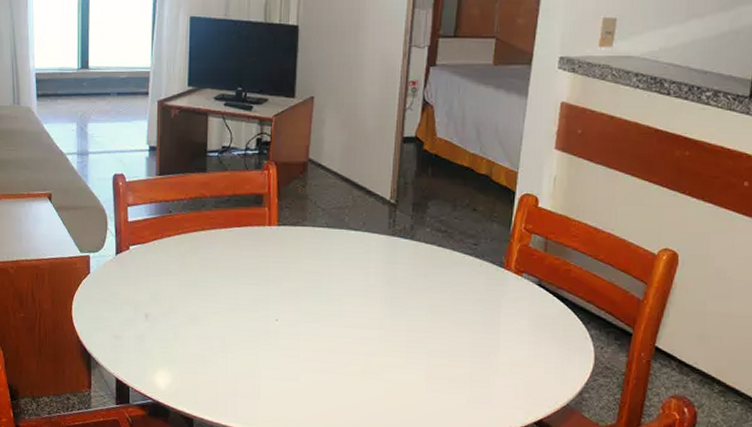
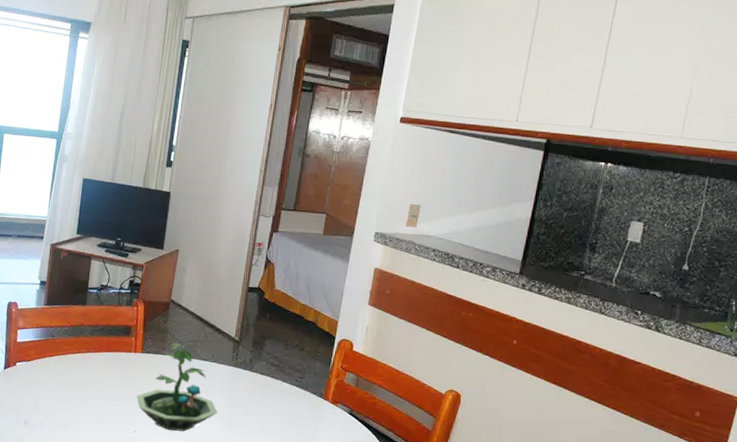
terrarium: none [276,211,375,317] -> present [137,343,217,432]

